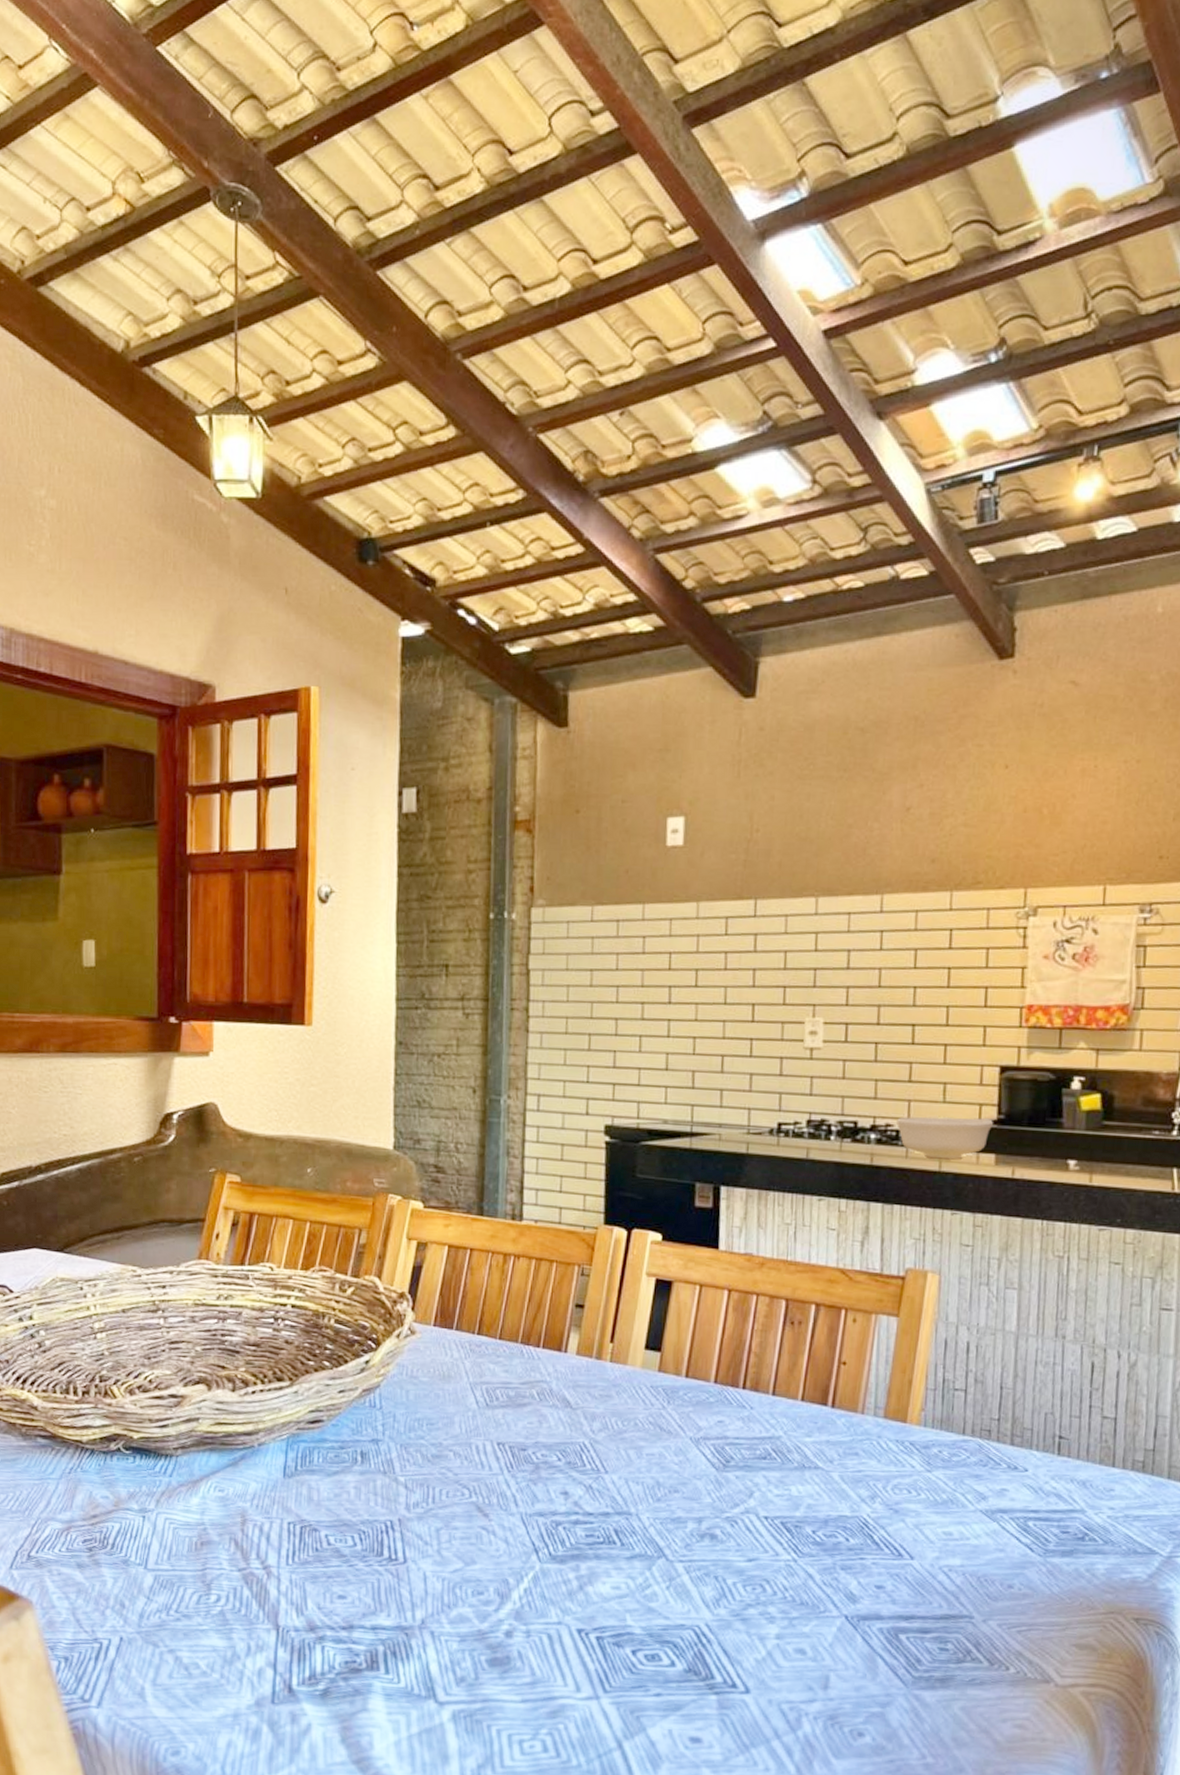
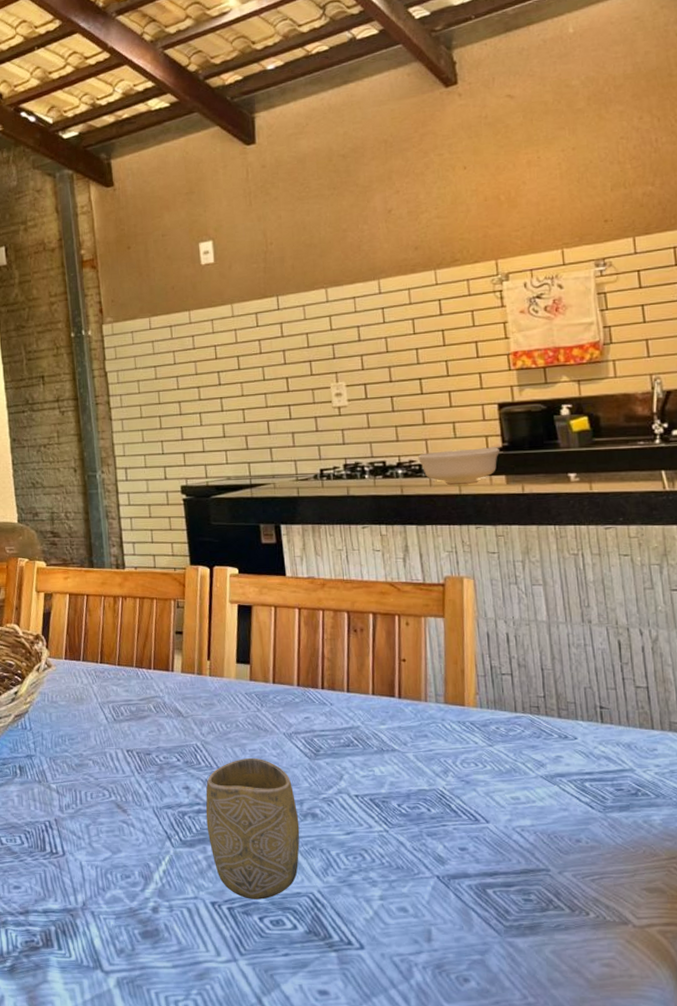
cup: none [583,1463,695,1630] -> present [205,757,300,900]

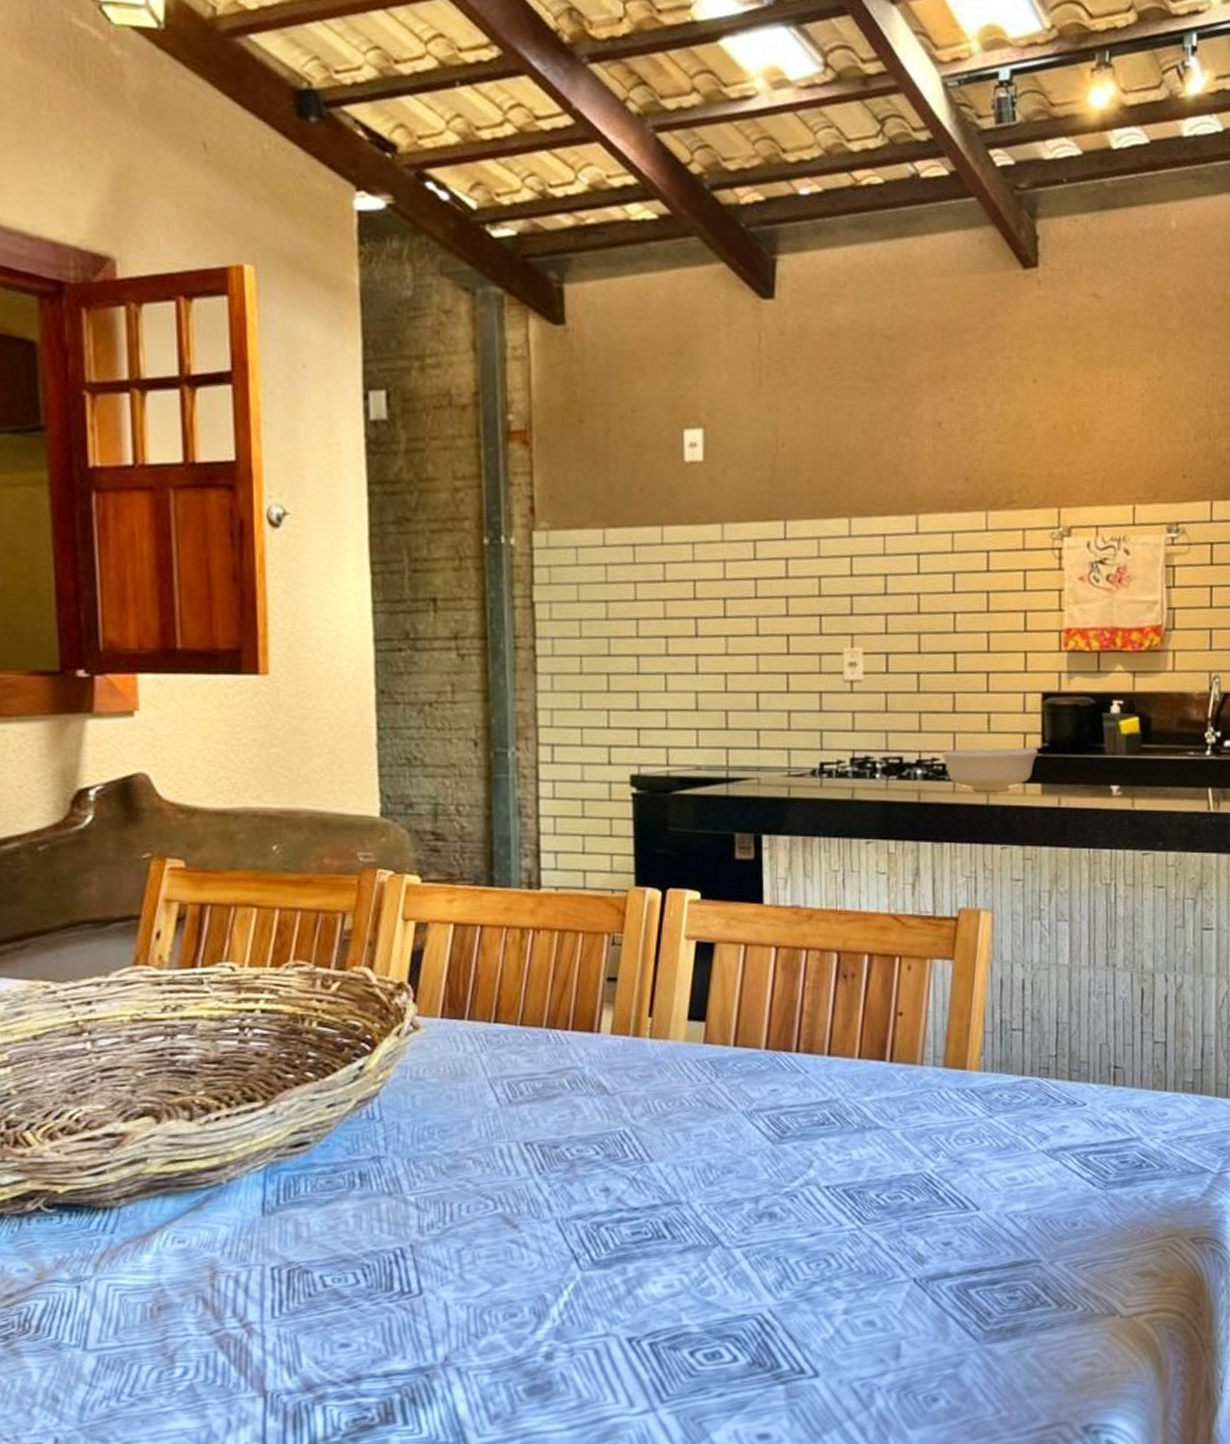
cup: present [205,757,300,900] -> none [629,1145,752,1330]

